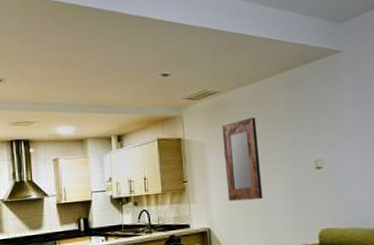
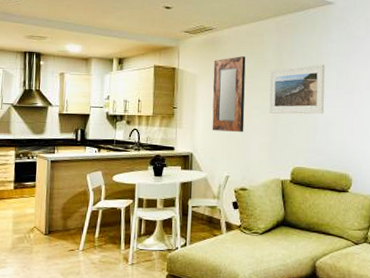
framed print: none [284,116,345,175] -> present [269,64,325,114]

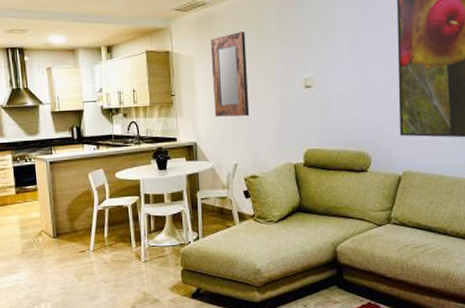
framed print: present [269,64,325,114] -> none [274,32,336,93]

